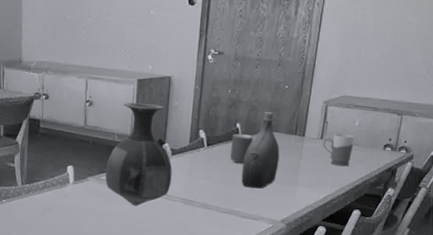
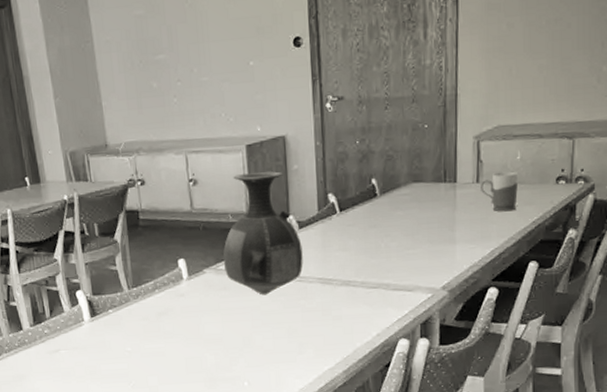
cup: present [230,134,254,164] -> none [368,190,395,227]
water jug: present [241,112,280,189] -> none [386,159,430,254]

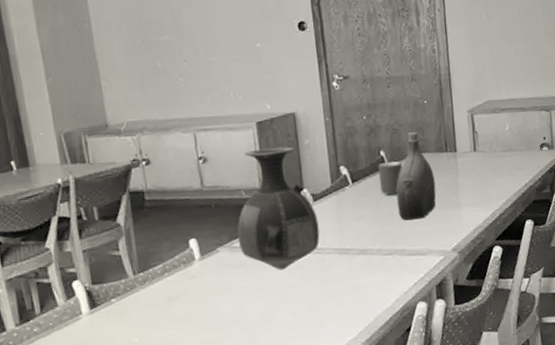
cup: none [368,190,395,227] -> present [378,161,403,195]
water jug: none [386,159,430,254] -> present [396,132,436,221]
mug: present [481,171,518,212] -> none [478,140,510,177]

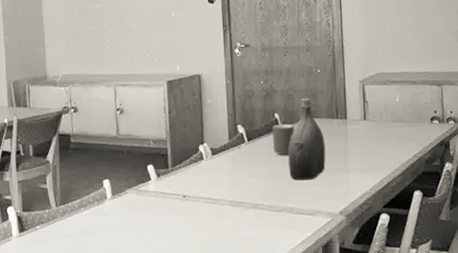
vase: present [237,147,320,271] -> none [144,104,216,216]

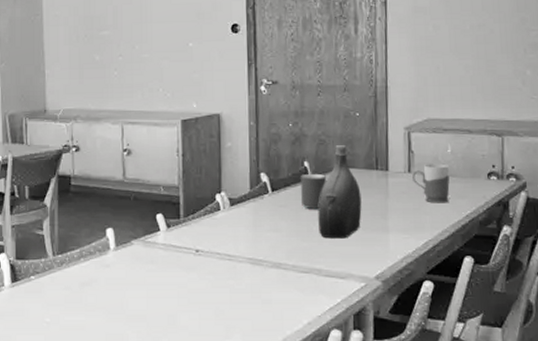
mug: none [367,111,400,146] -> present [412,163,450,203]

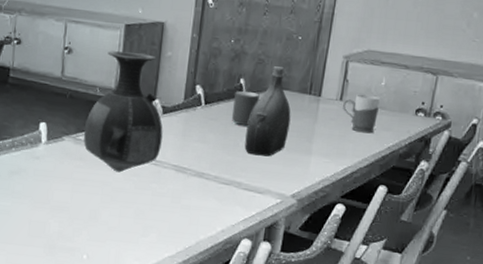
vase: none [152,147,233,272] -> present [83,51,163,173]

